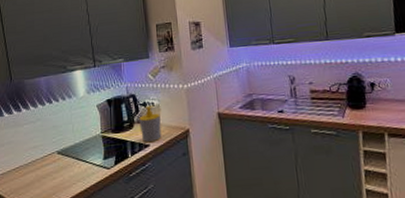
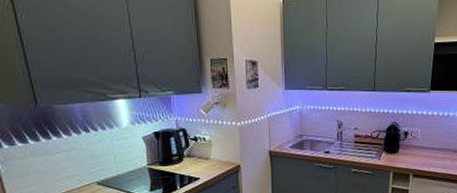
soap bottle: present [139,105,162,143] -> none [189,140,212,176]

